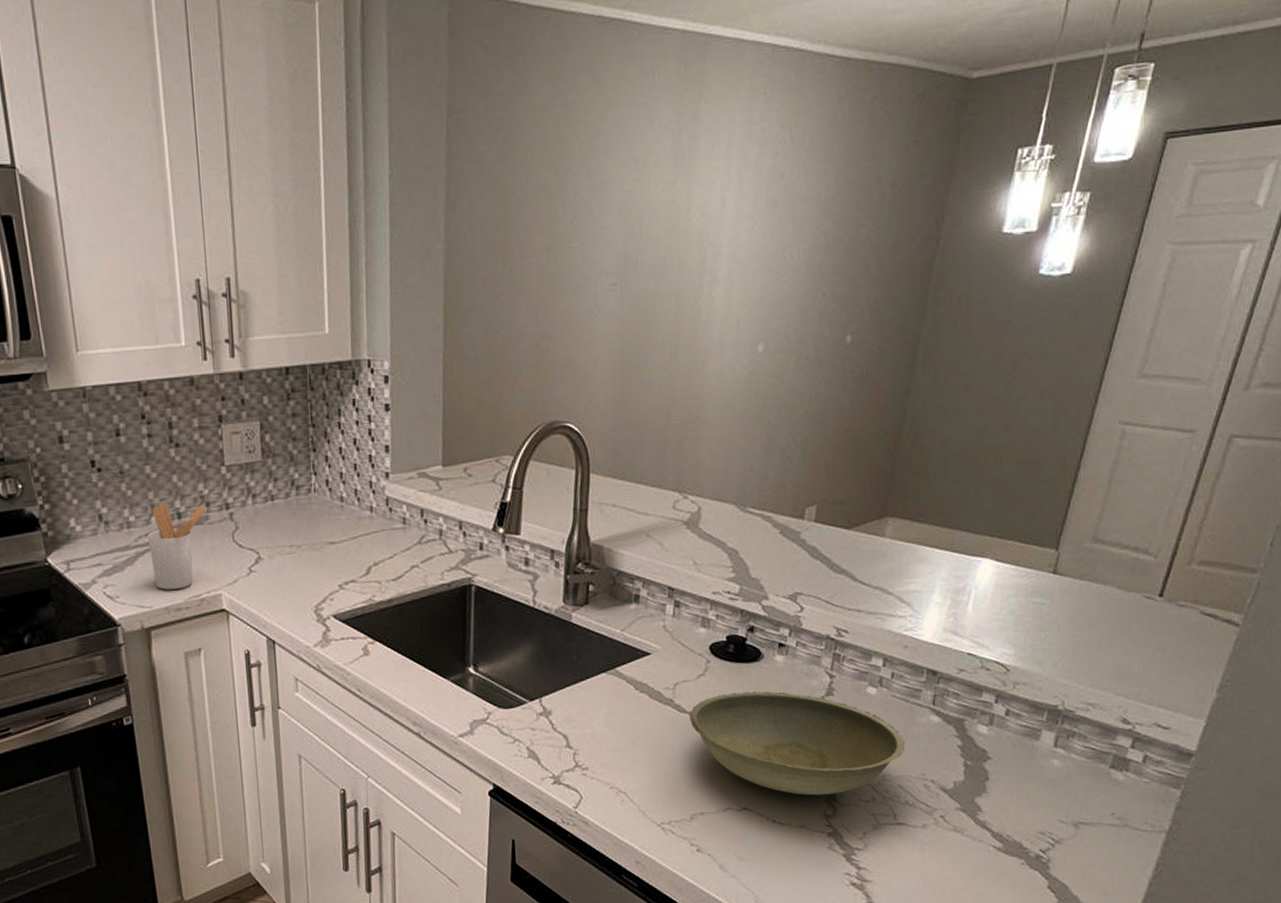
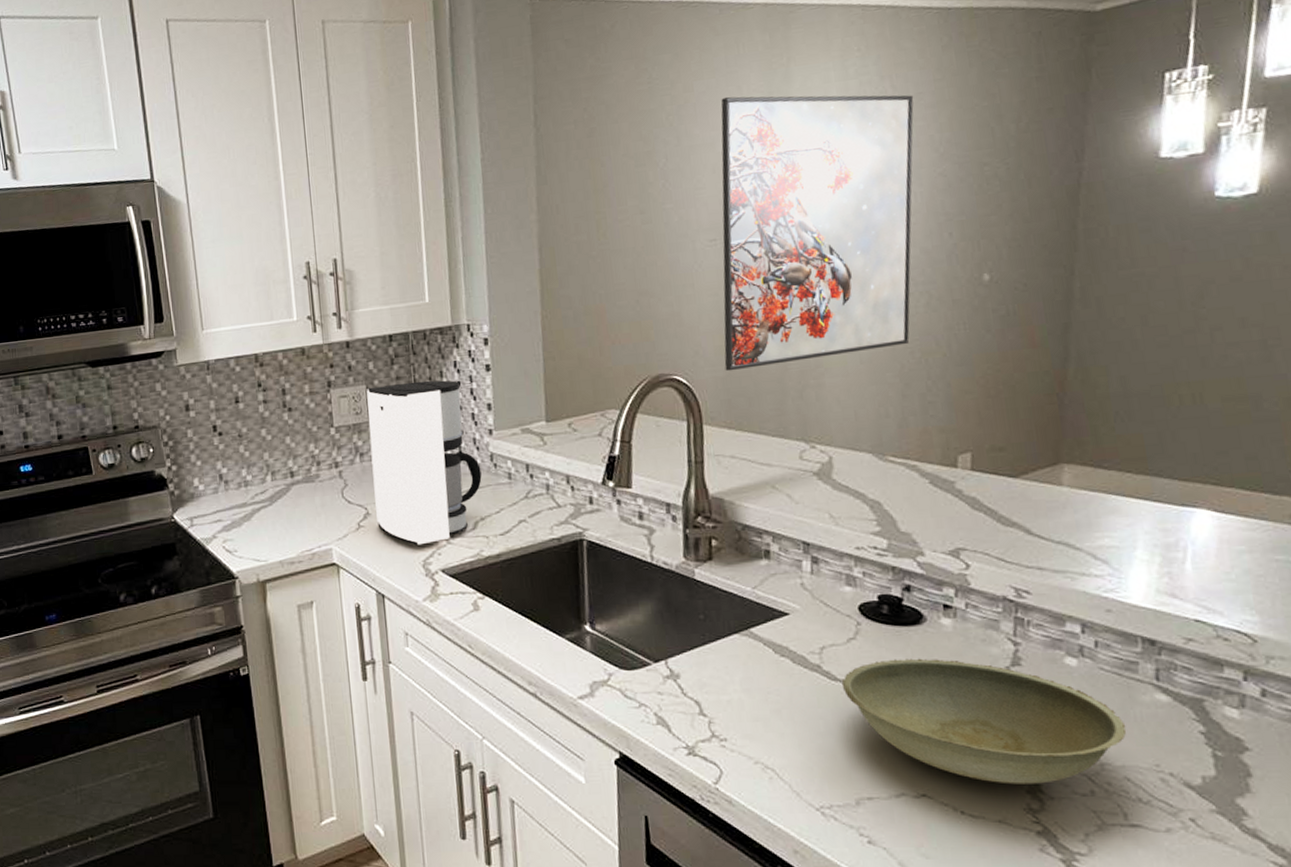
utensil holder: present [147,503,207,590] -> none [263,463,317,544]
coffee maker: none [260,418,377,591] -> present [366,380,482,545]
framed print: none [614,130,808,421] -> present [721,95,914,371]

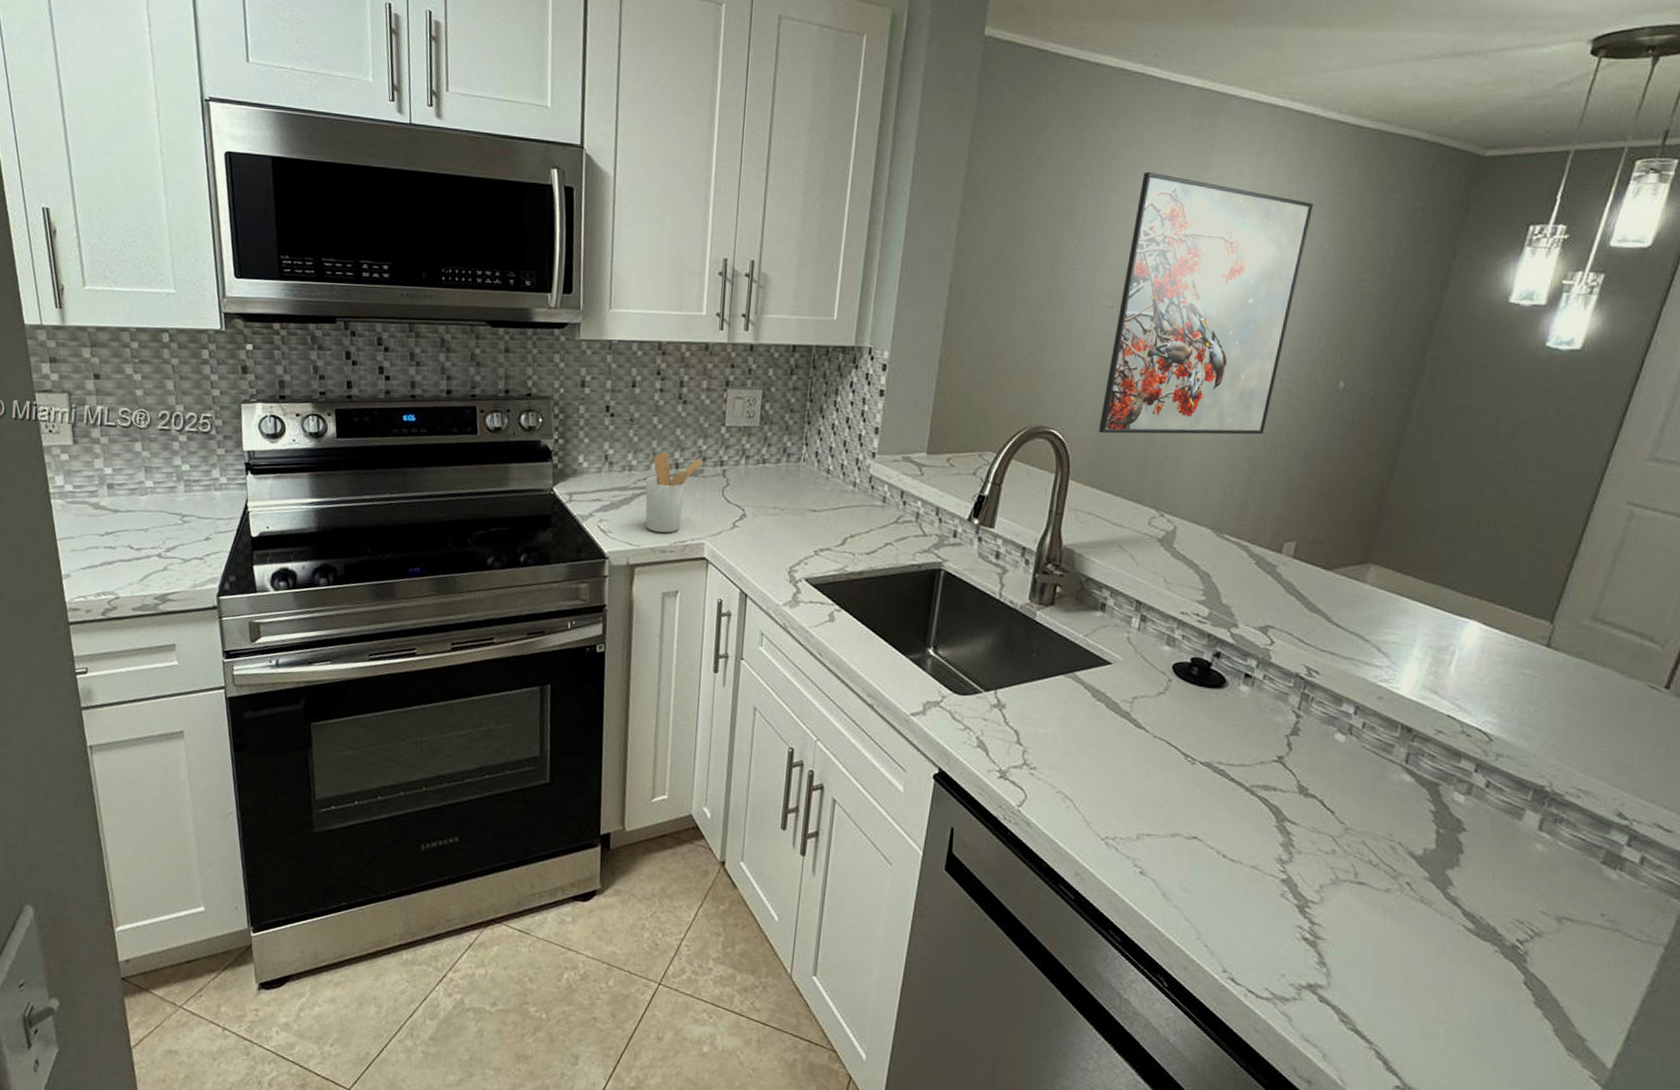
utensil holder: none [263,463,317,544] -> present [645,452,703,533]
coffee maker: present [366,380,482,545] -> none [752,393,859,553]
bowl: present [841,658,1126,785] -> none [1144,716,1373,840]

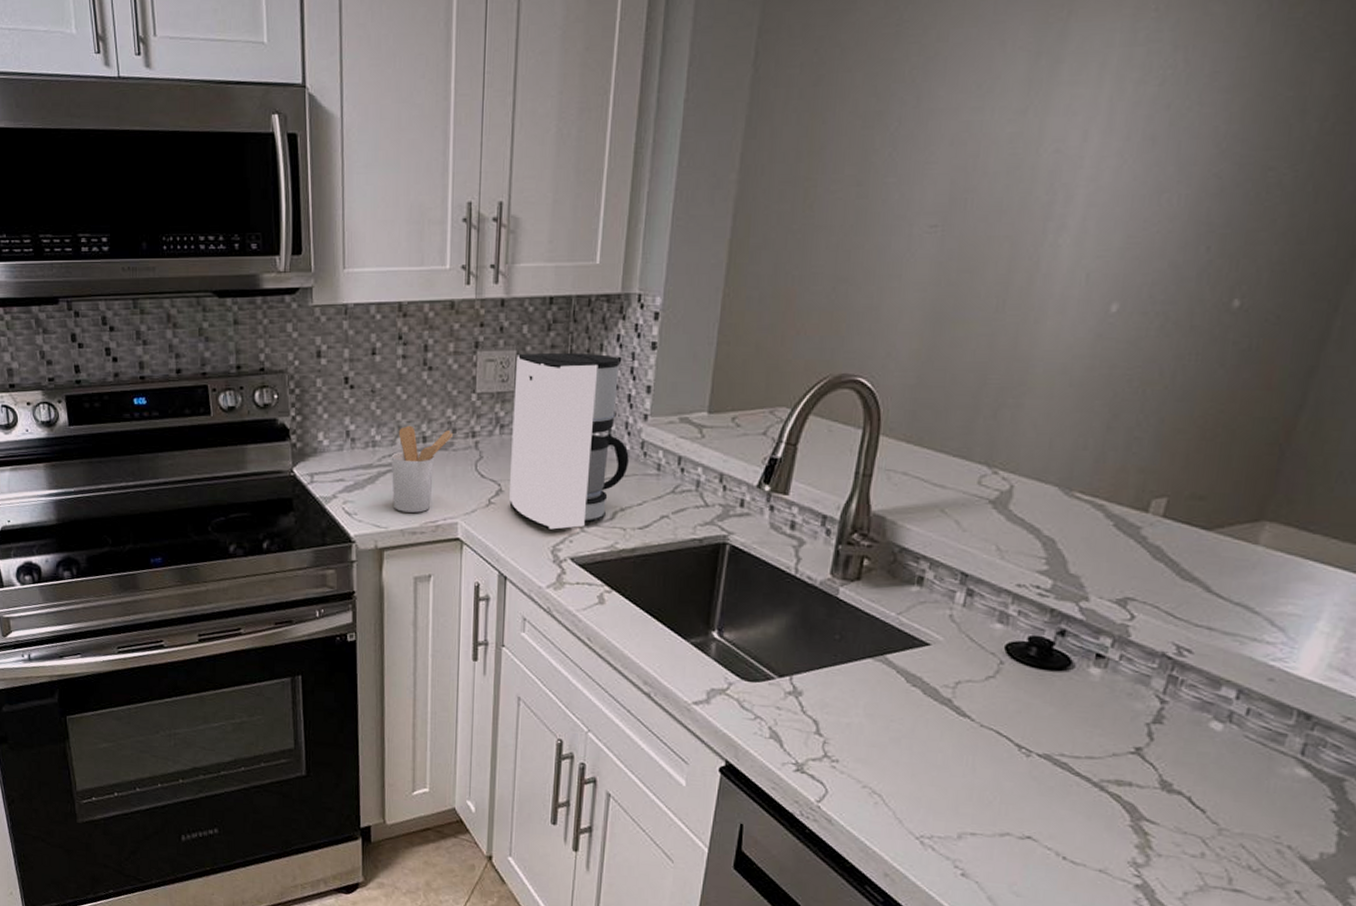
coffee maker: none [752,393,859,553] -> present [509,352,629,530]
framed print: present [1098,171,1314,435] -> none [917,52,1208,379]

